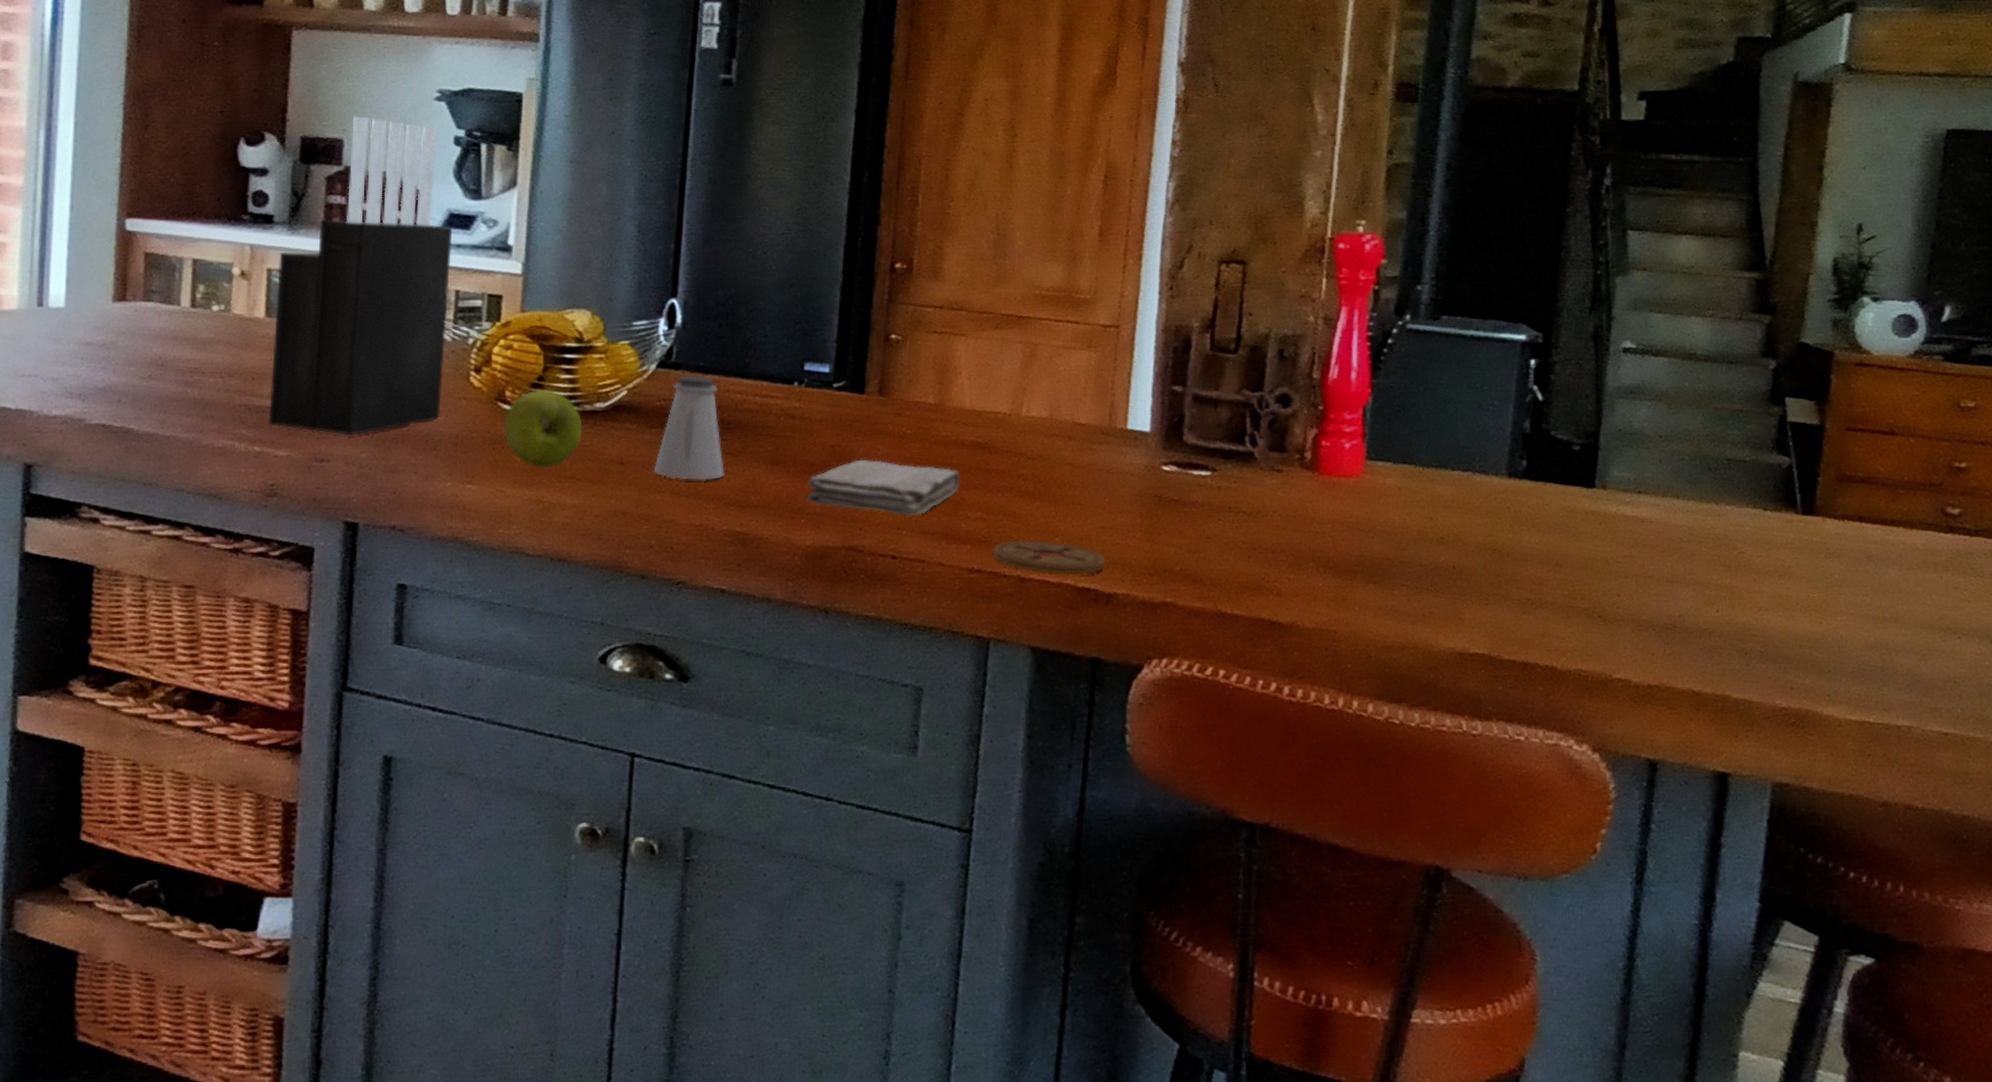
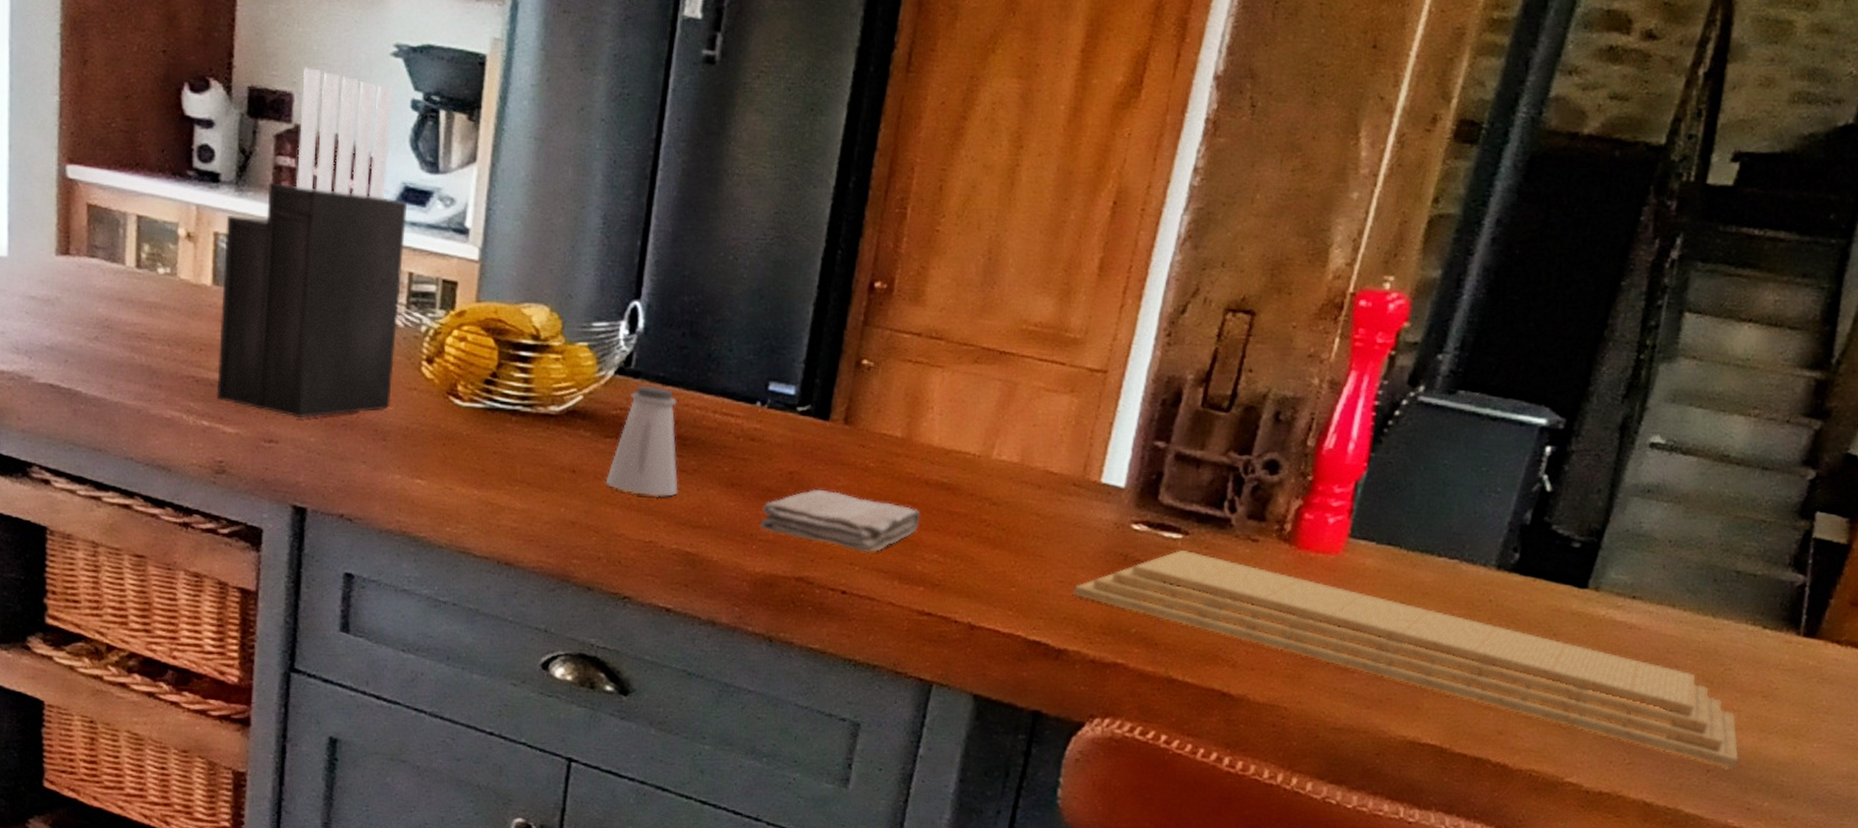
apple: present [504,389,582,468] -> none [455,386,535,469]
coaster: present [993,540,1105,575] -> none [945,586,1060,628]
cutting board: none [1114,486,1771,649] -> present [1073,550,1738,769]

